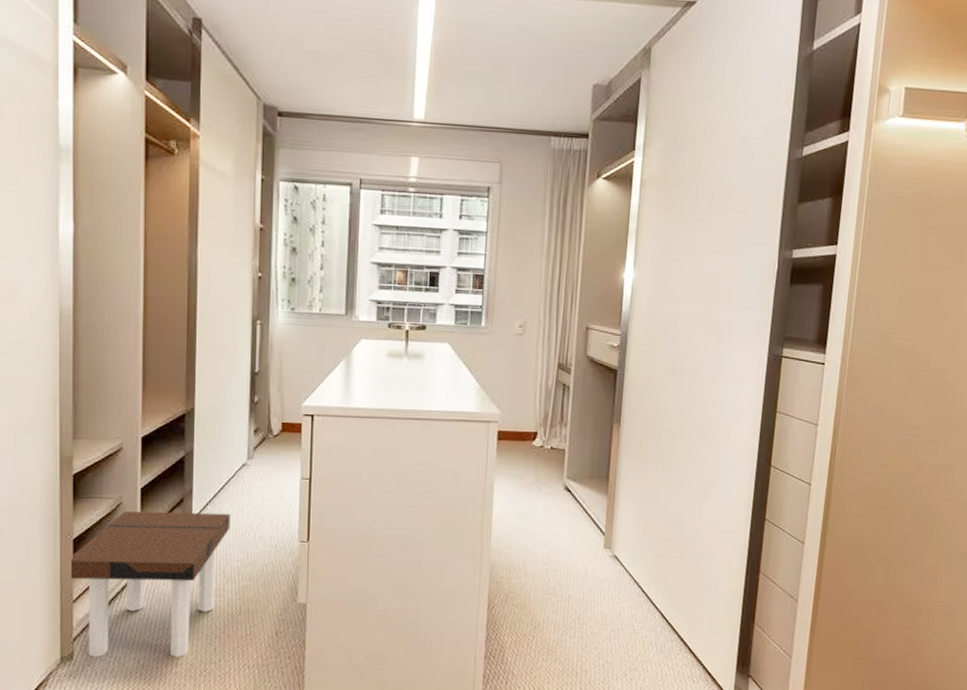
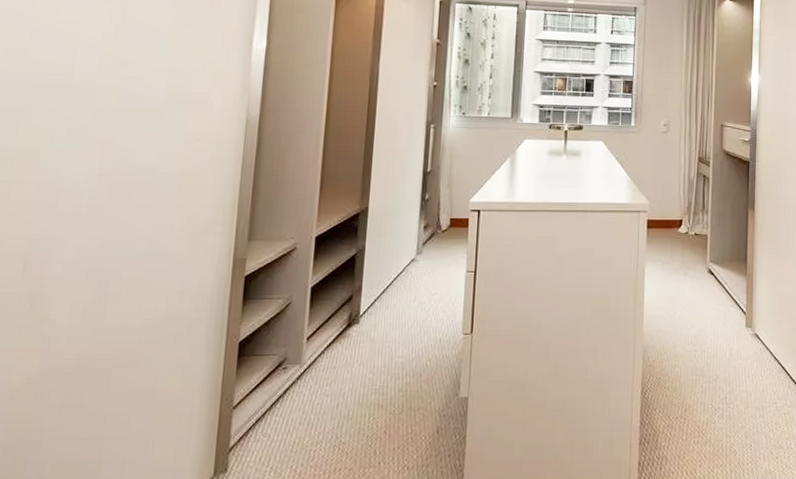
side table: present [69,511,231,658] -> none [233,309,398,469]

